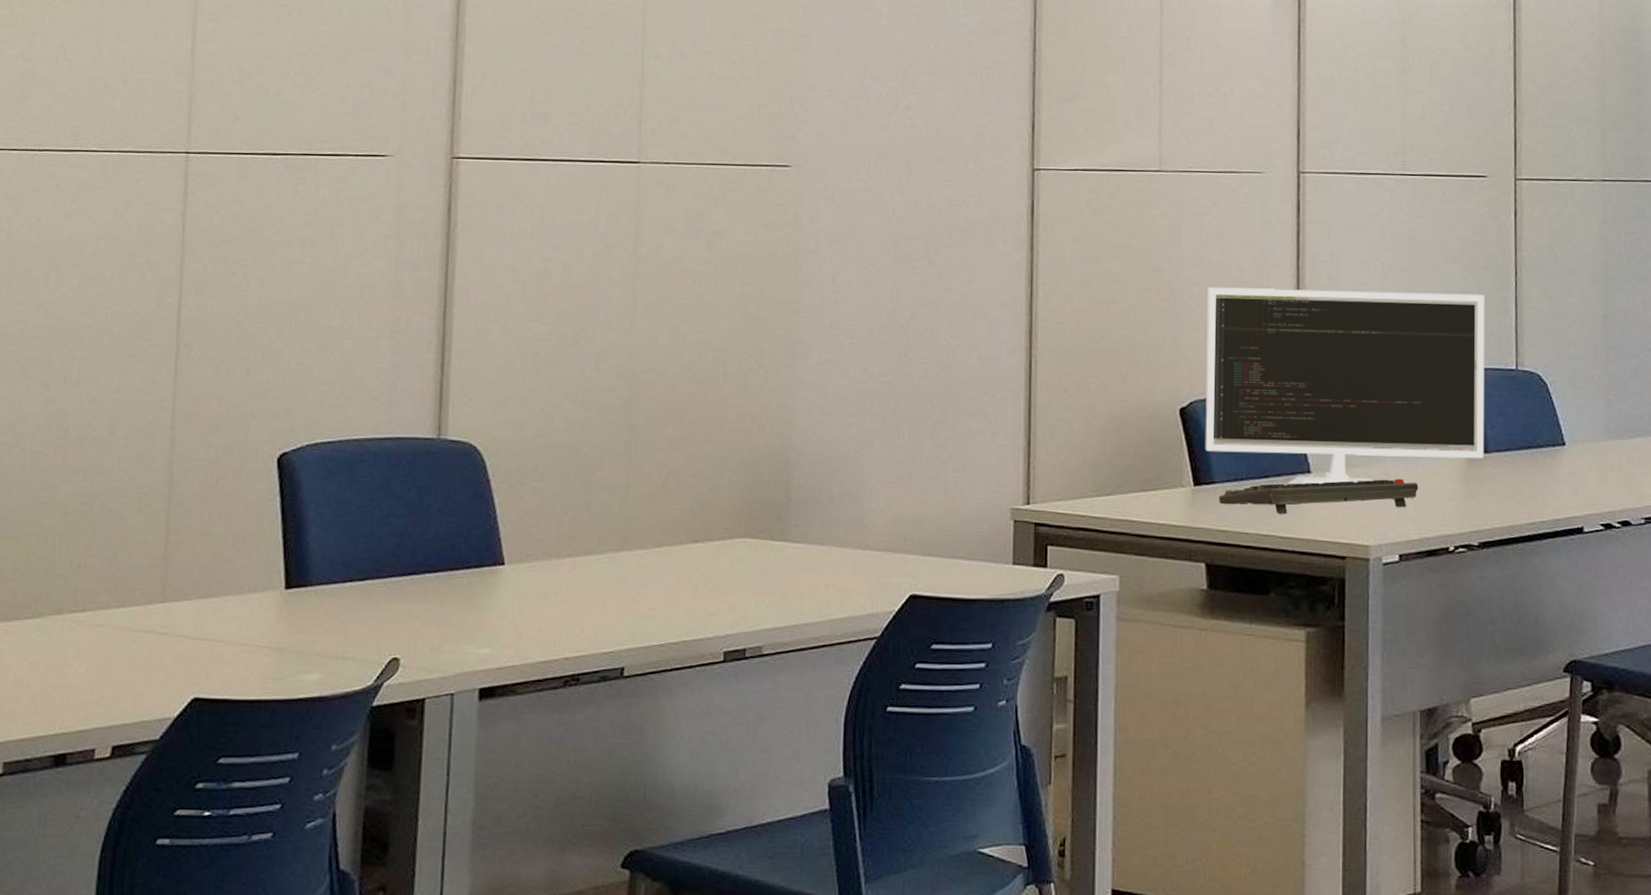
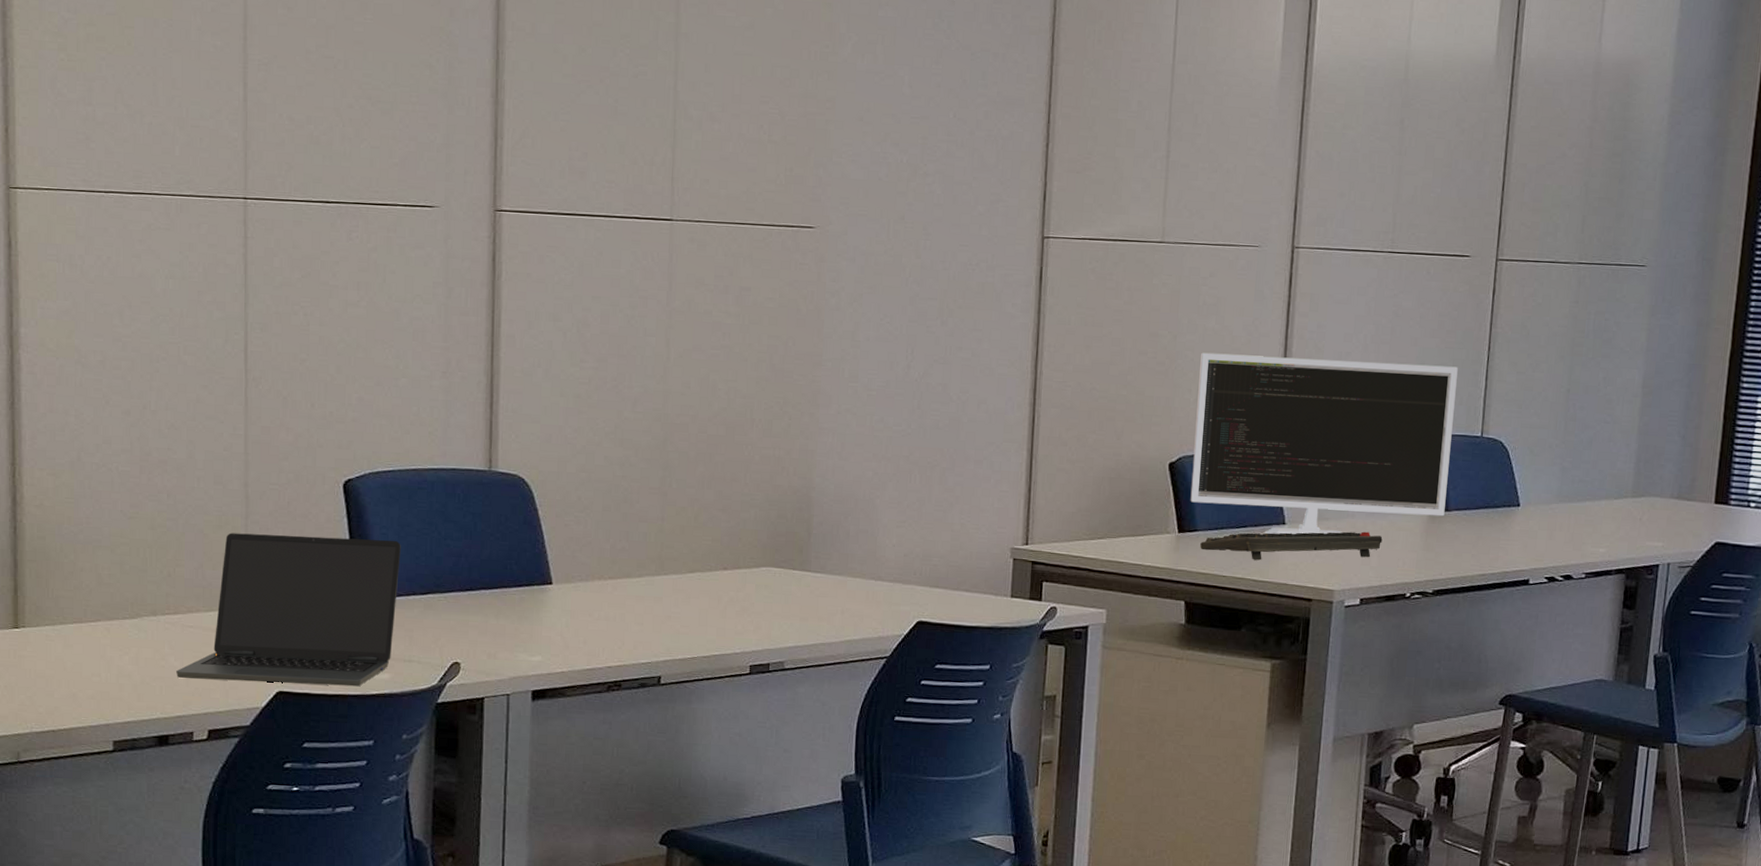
laptop: none [80,516,338,690] -> present [176,533,401,687]

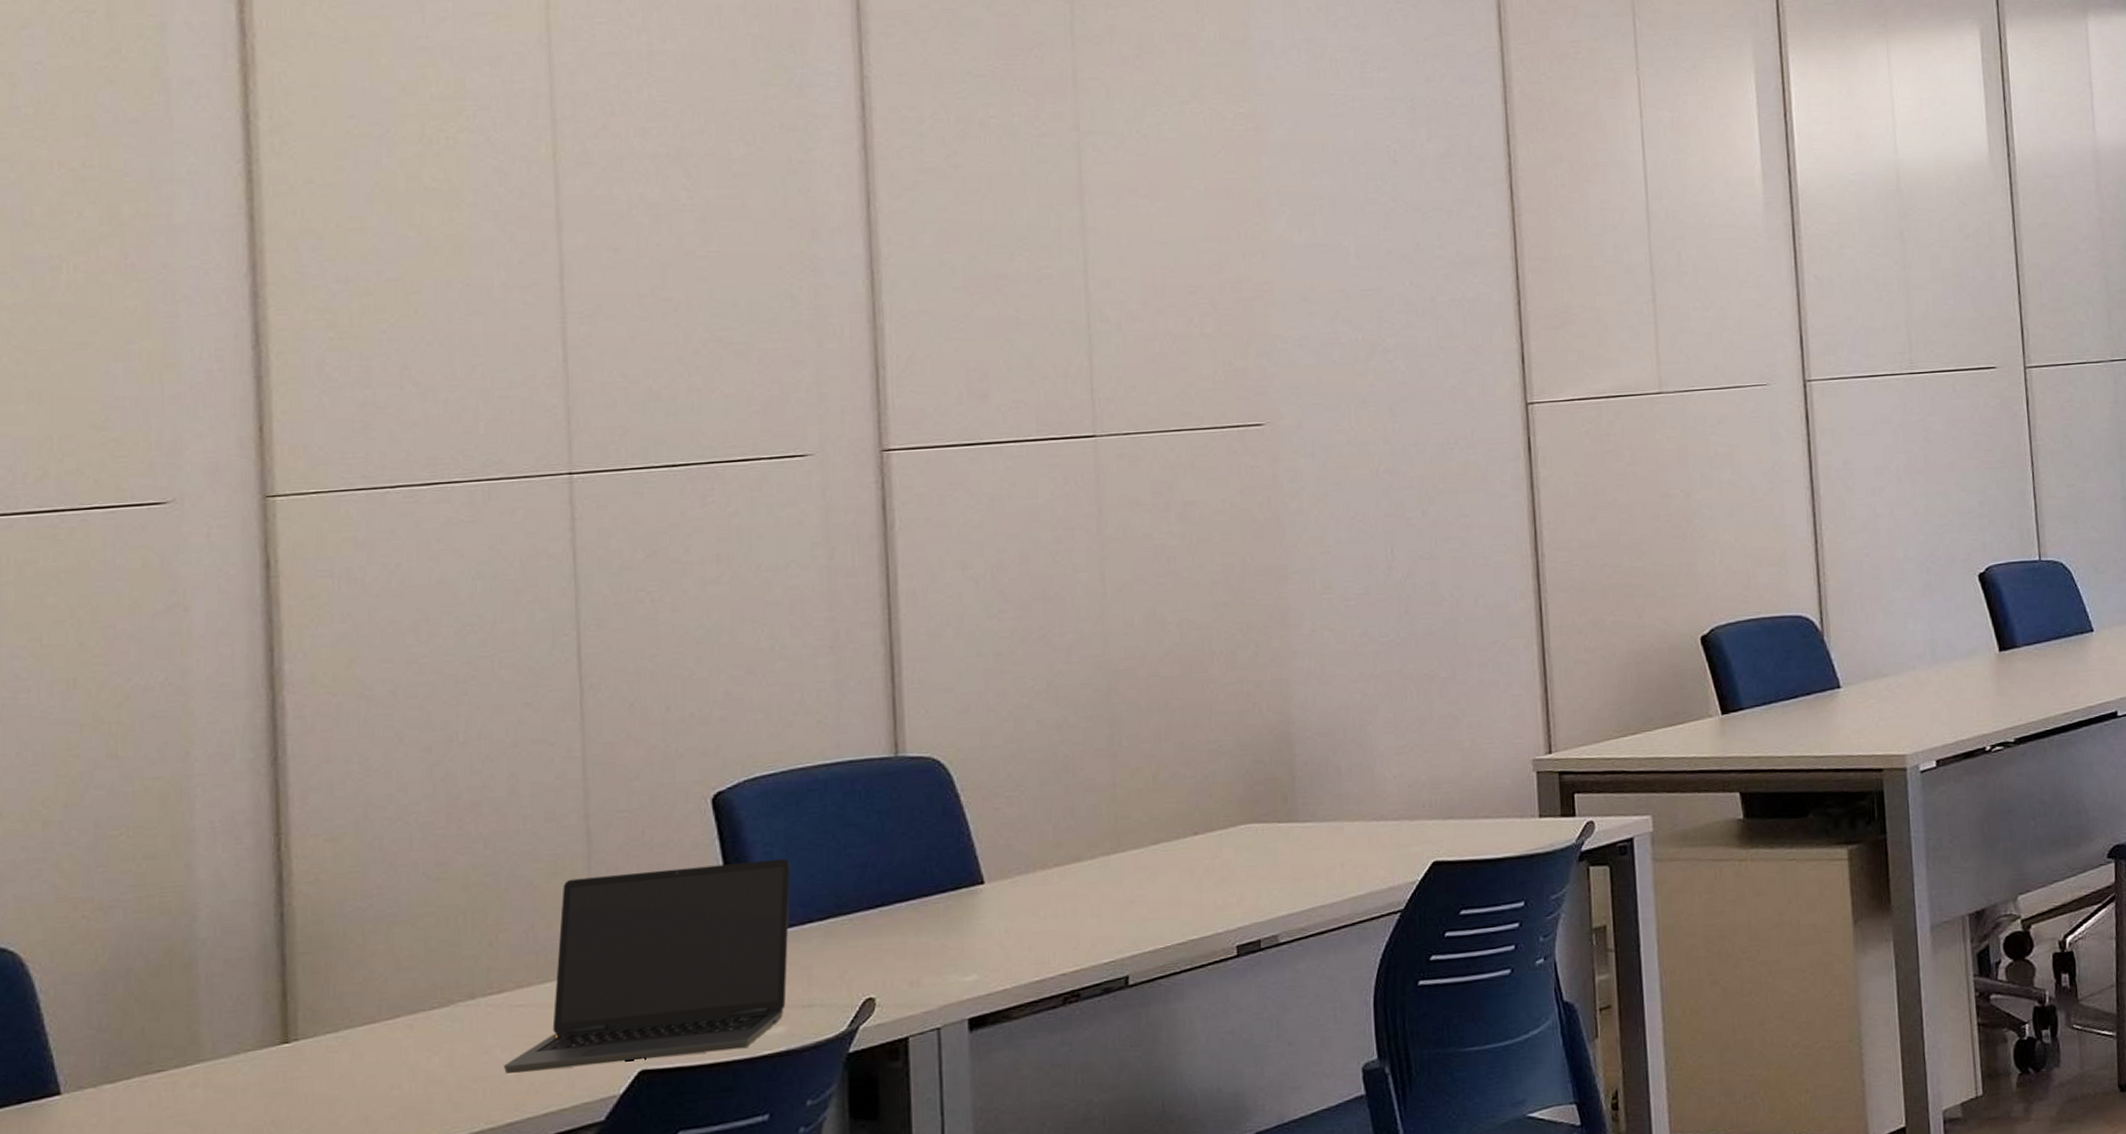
computer monitor: present [1190,352,1458,534] -> none [1720,488,2014,702]
computer keyboard: present [1200,531,1383,561] -> none [1748,683,1951,734]

